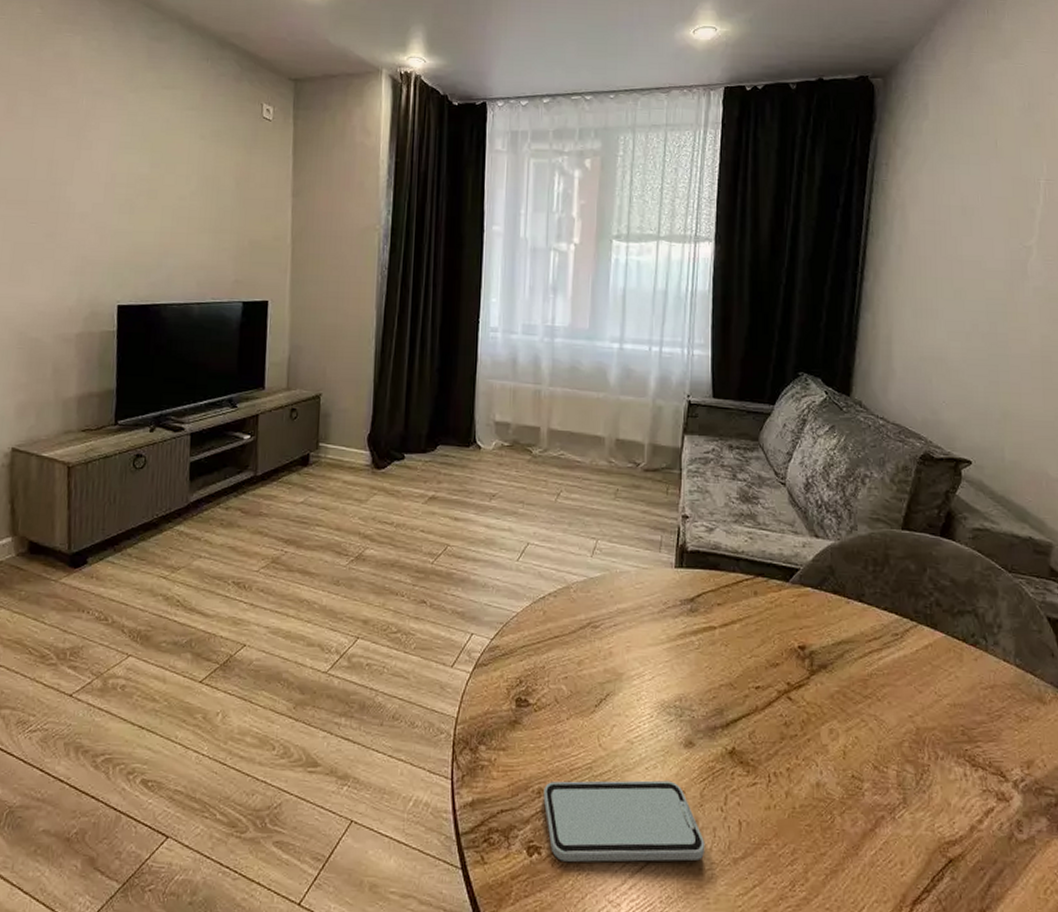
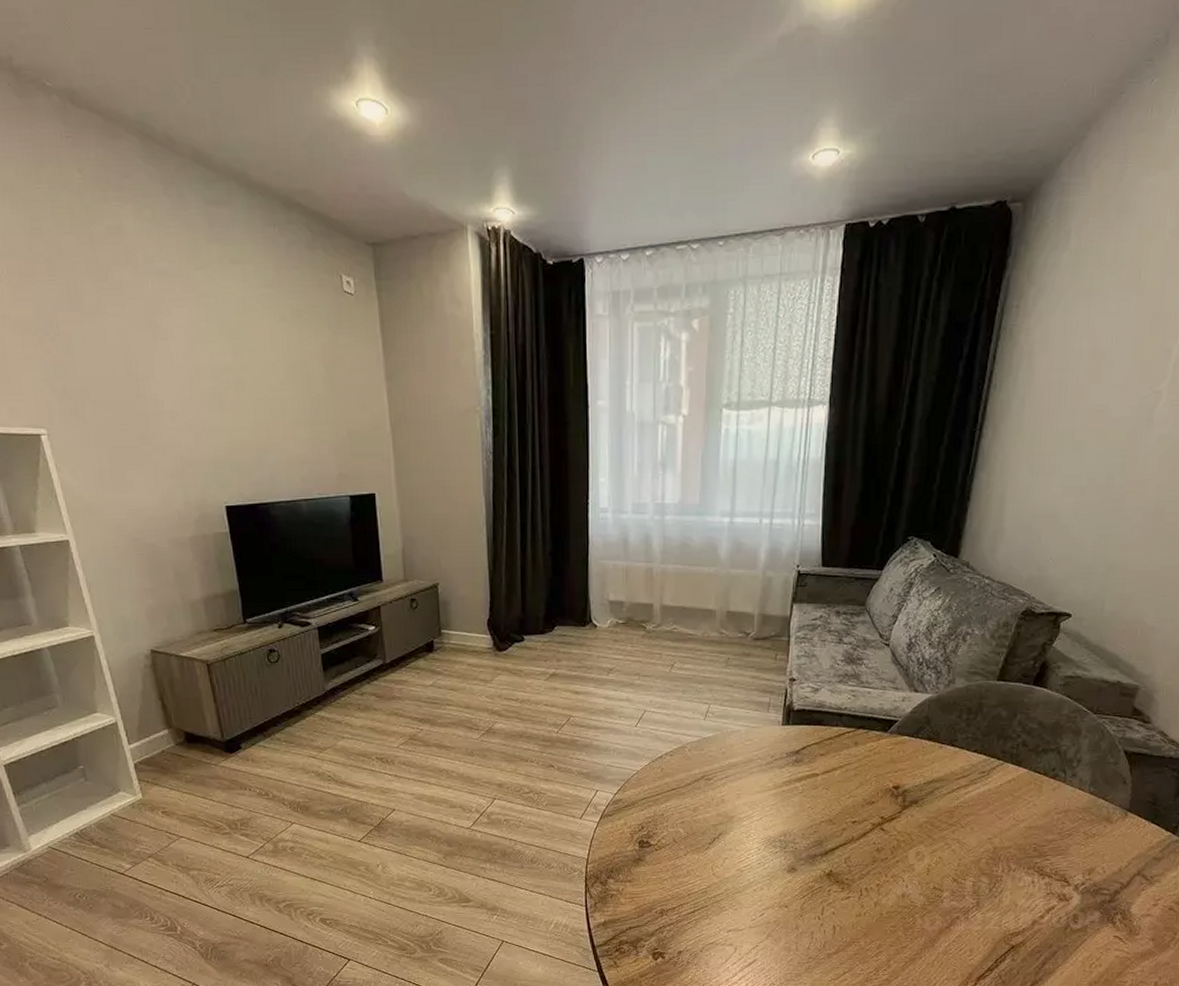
smartphone: present [543,780,705,862] -> none [665,899,804,962]

